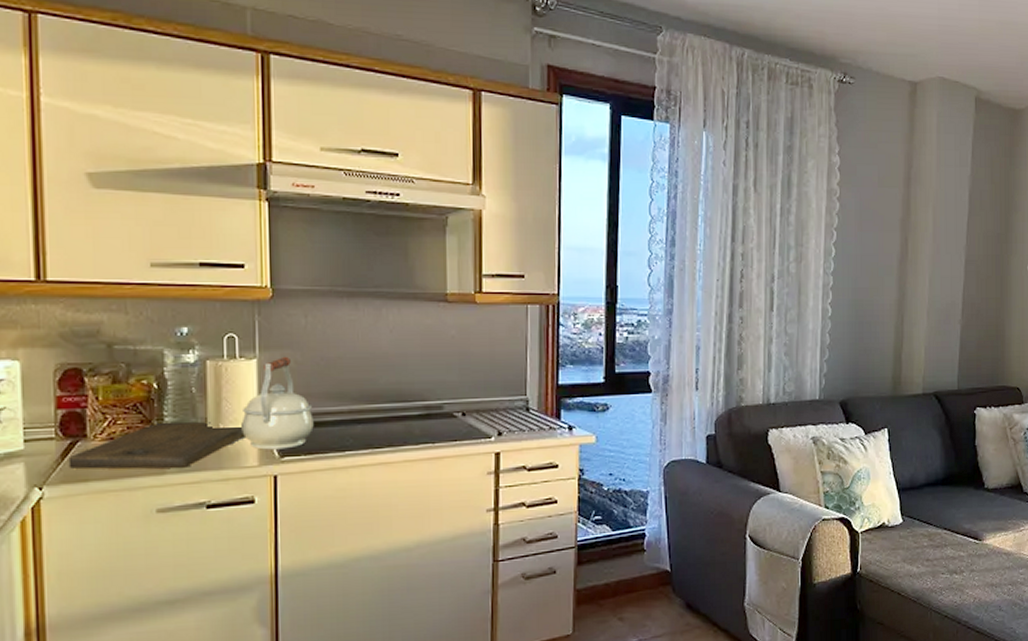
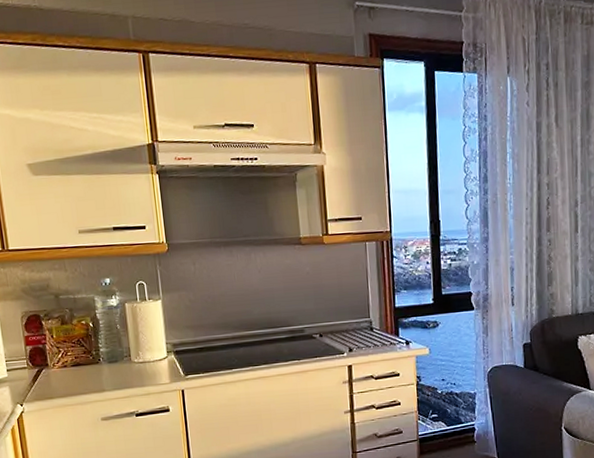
cutting board: present [68,421,245,470] -> none [37,350,158,390]
kettle: present [241,356,314,450] -> none [154,296,208,371]

